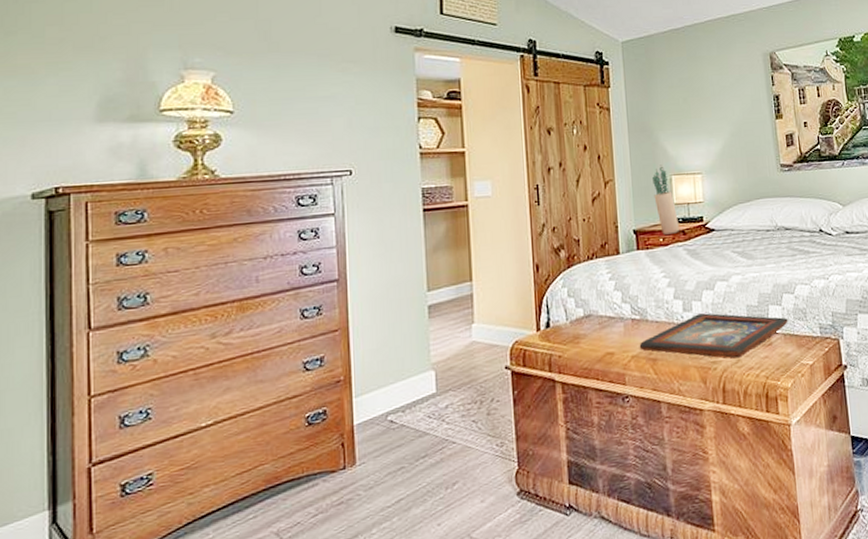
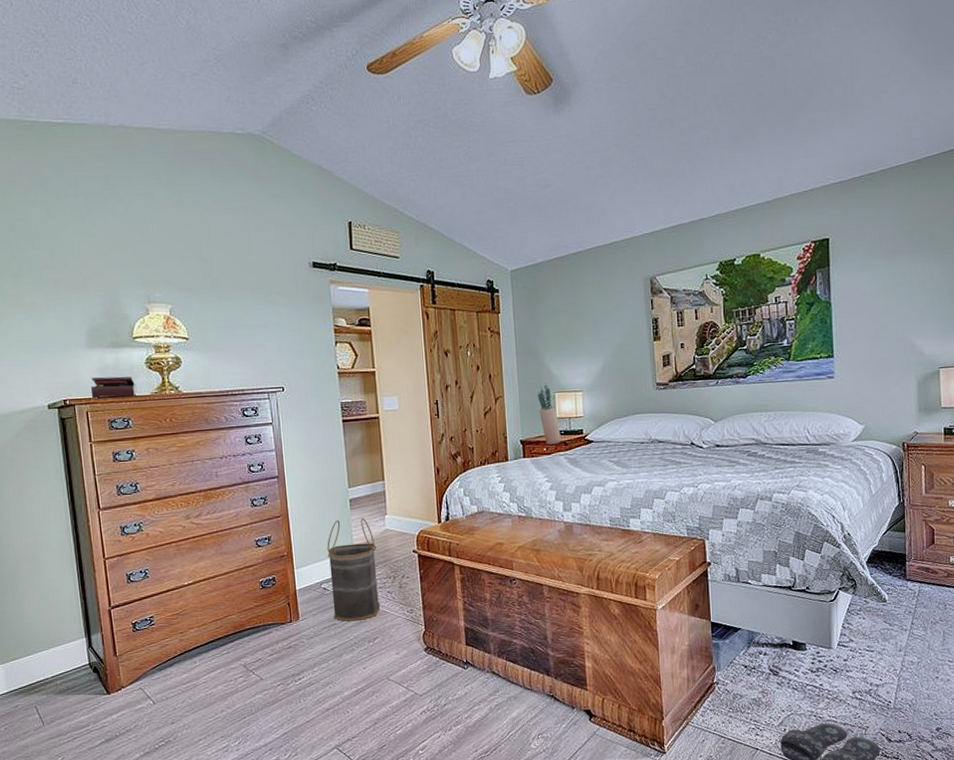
jewelry box: none [95,157,159,185] -> present [91,376,137,398]
basket: none [397,329,463,463] -> present [327,518,381,621]
decorative tray: present [639,313,788,359] -> none [525,513,658,552]

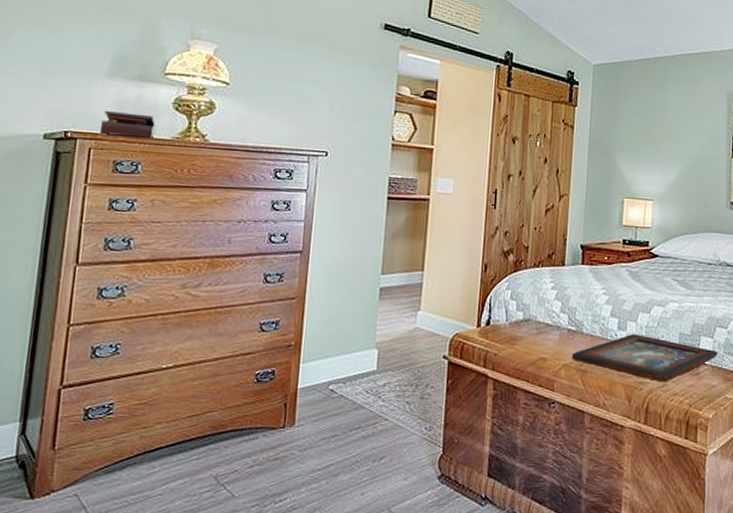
basket: present [327,518,381,621] -> none [336,310,403,434]
decorative tray: none [525,513,658,552] -> present [571,334,718,382]
vase: present [538,383,562,446] -> none [604,186,626,255]

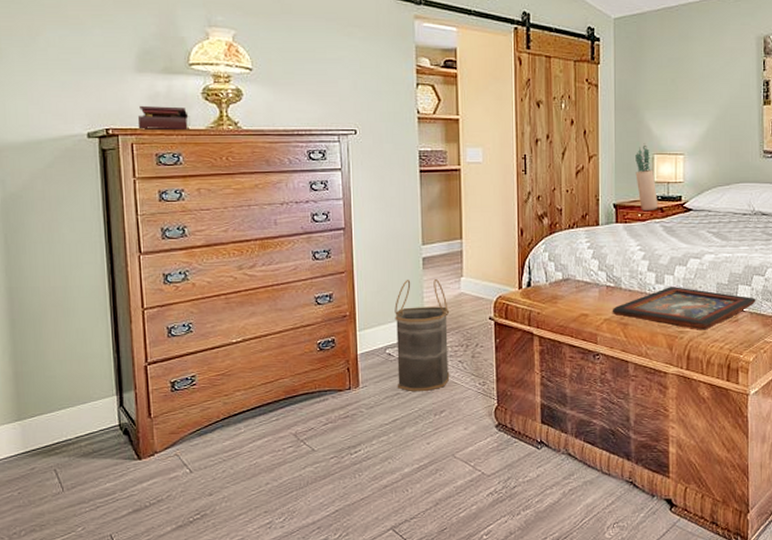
basket: none [336,310,403,434] -> present [394,279,450,391]
vase: none [604,186,626,255] -> present [635,143,659,212]

